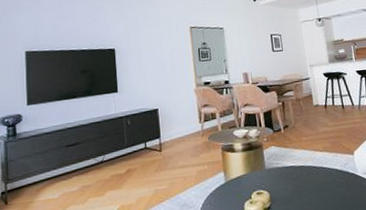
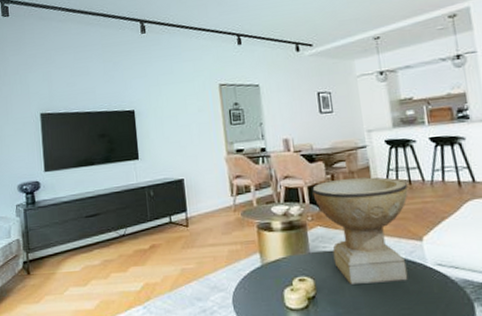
decorative bowl: none [267,103,344,195] -> present [312,177,408,284]

